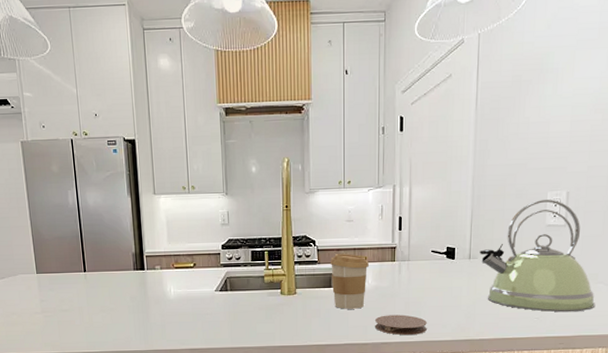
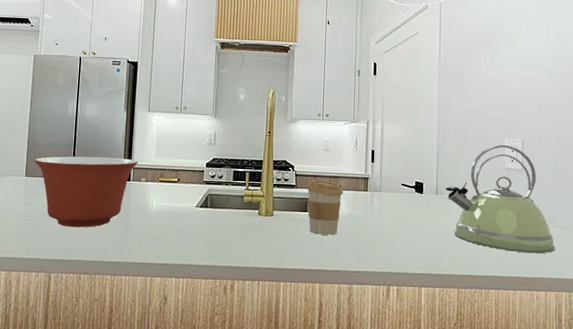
mixing bowl: none [42,246,151,321] -> present [34,156,139,228]
coaster: present [374,314,427,335] -> none [347,243,397,265]

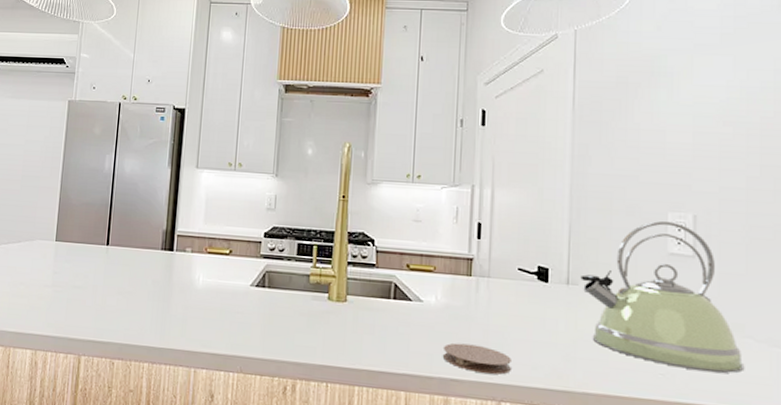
mixing bowl: present [34,156,139,228] -> none [65,218,184,304]
coffee cup: present [306,180,343,235] -> none [390,259,439,331]
coaster: none [347,243,397,265] -> present [442,343,511,375]

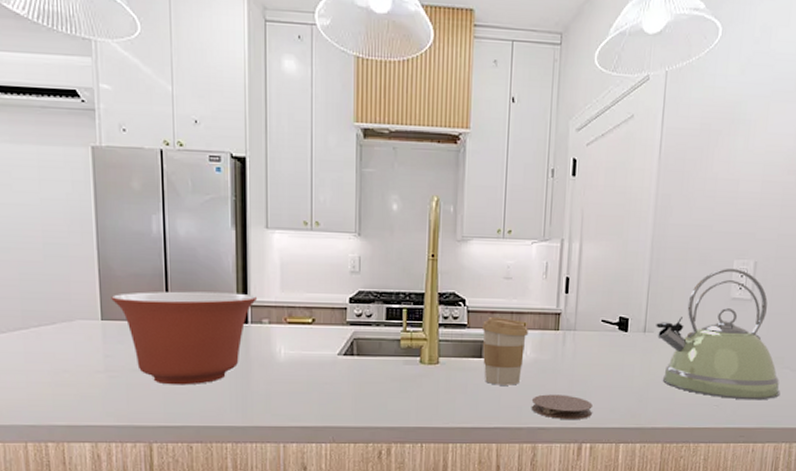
mixing bowl: none [65,218,184,304] -> present [111,291,258,385]
coffee cup: none [390,259,439,331] -> present [481,317,528,385]

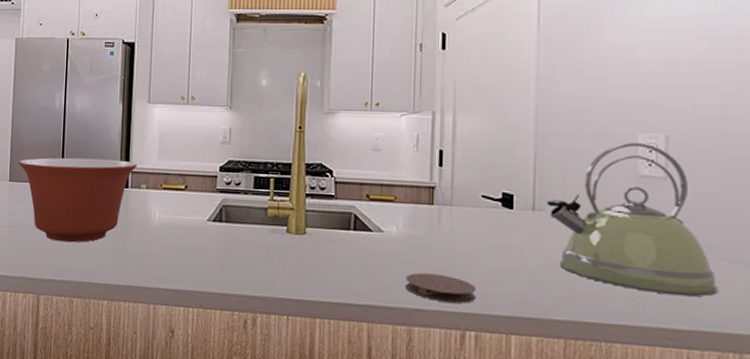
coffee cup: present [481,317,528,385] -> none [349,189,399,261]

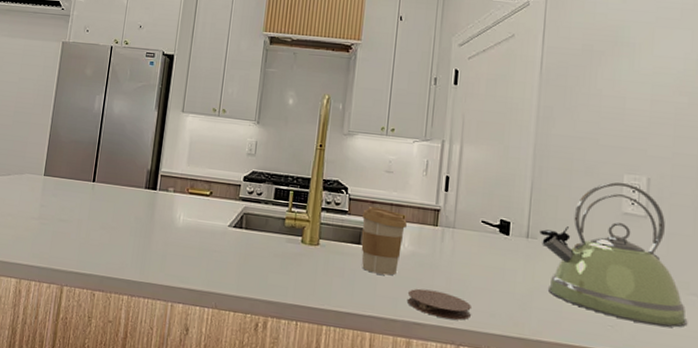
mixing bowl: present [18,157,138,243] -> none [54,155,168,239]
coffee cup: none [349,189,399,261] -> present [361,207,407,276]

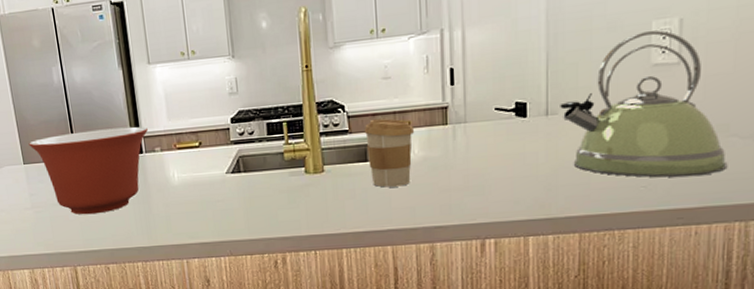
mixing bowl: none [54,155,168,239] -> present [28,126,149,215]
coaster: present [407,288,471,320] -> none [424,190,493,216]

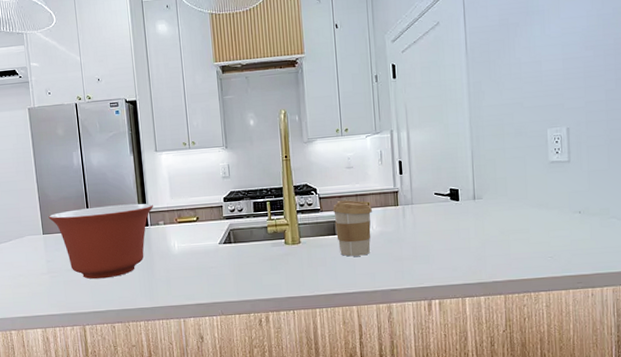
kettle: present [560,30,728,178] -> none [484,136,611,250]

